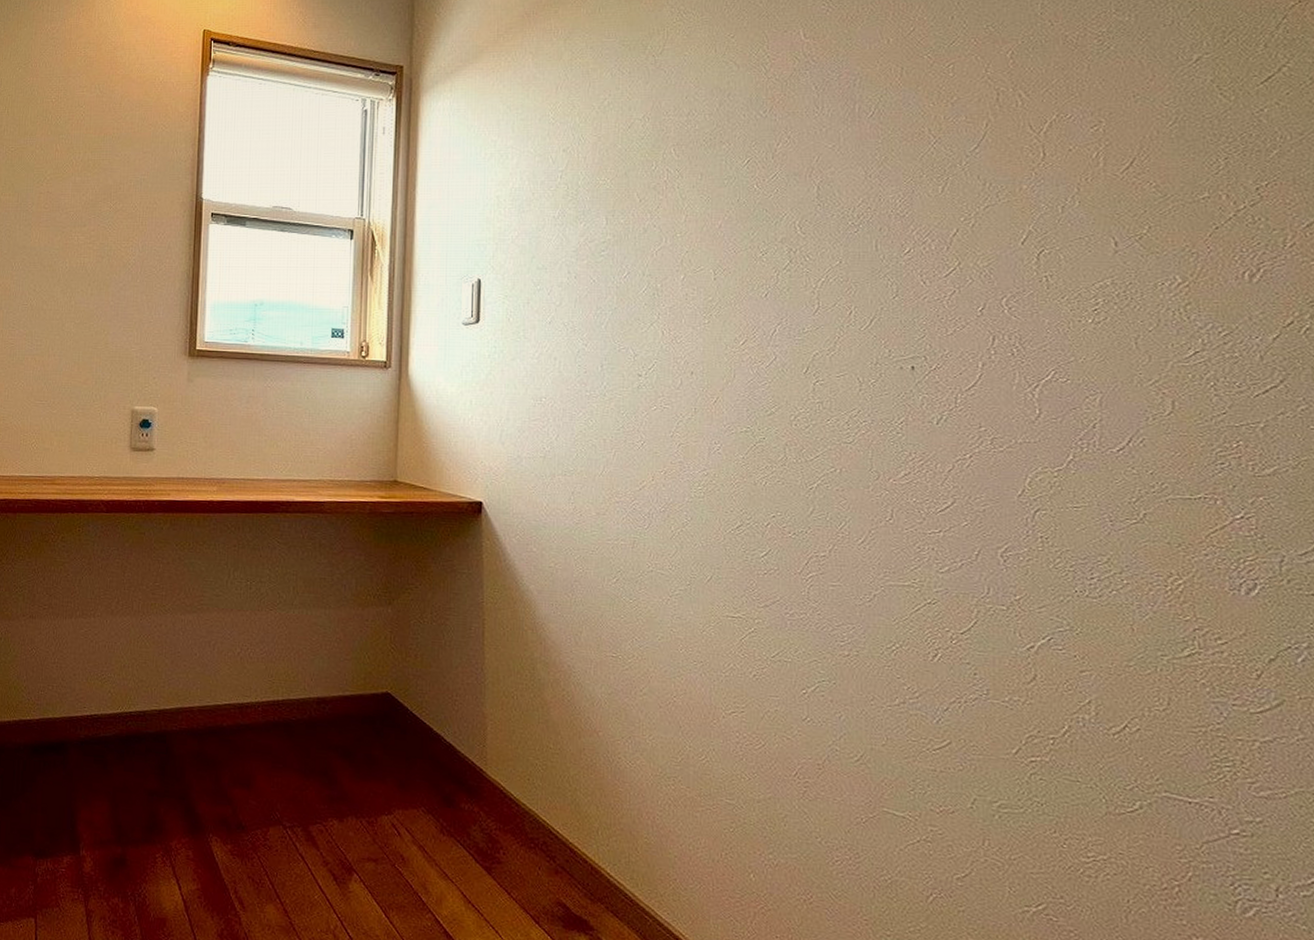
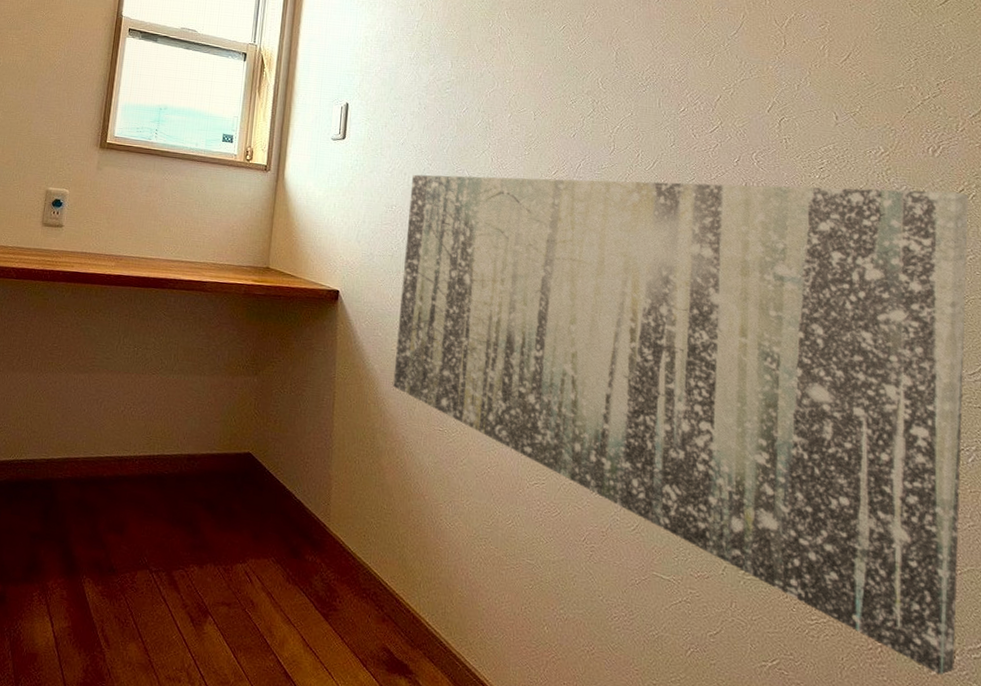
wall art: none [553,326,1301,917] -> present [393,174,969,675]

